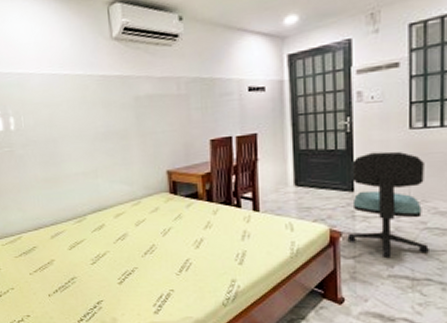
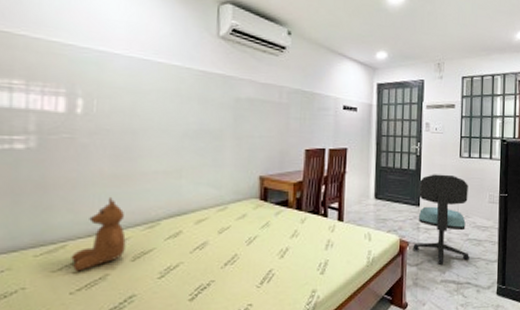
teddy bear: none [26,196,63,258] -> present [71,196,126,272]

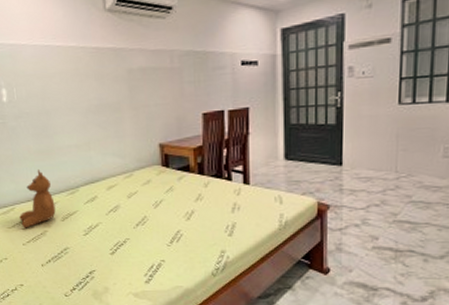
office chair: present [413,174,469,266] -> none [334,126,413,231]

